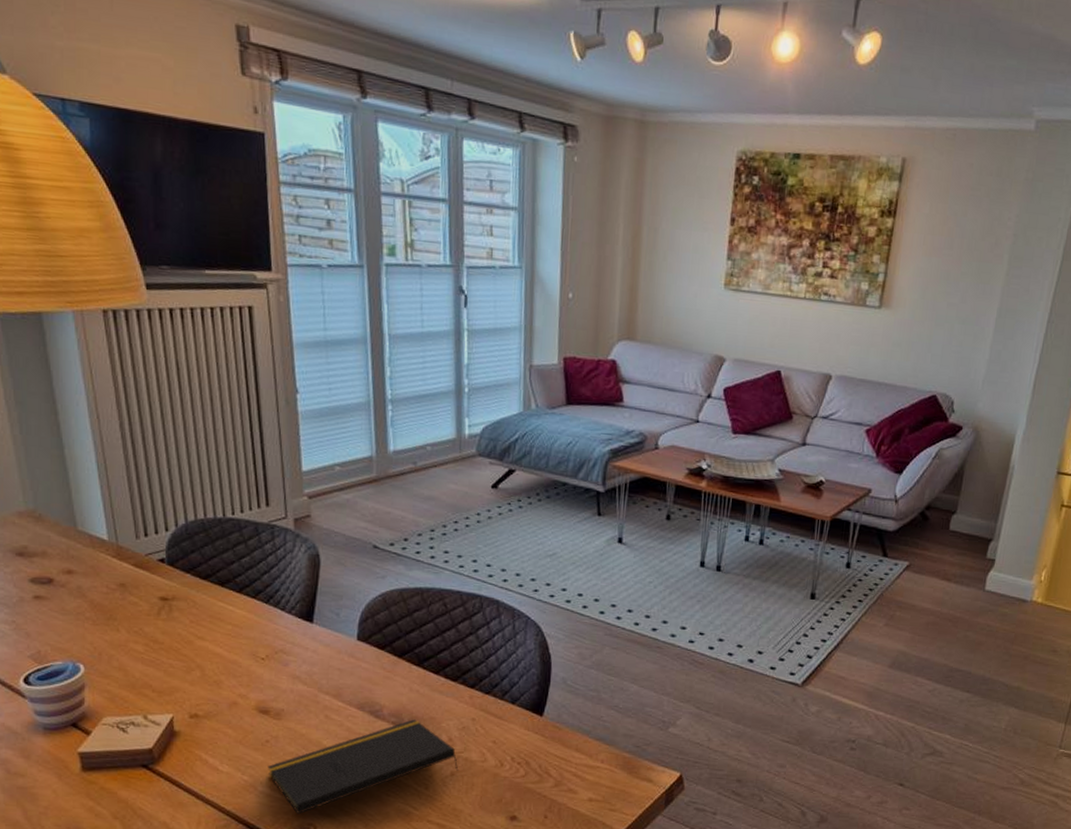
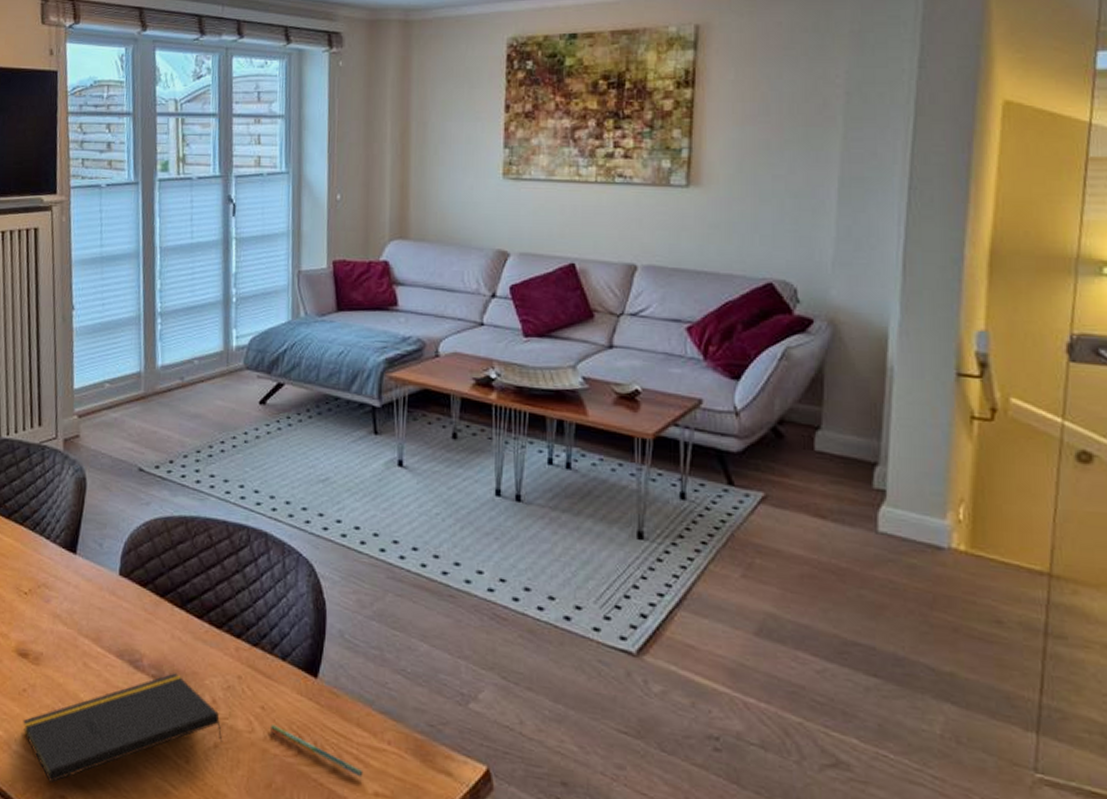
pen: none [501,755,580,789] -> present [270,725,364,778]

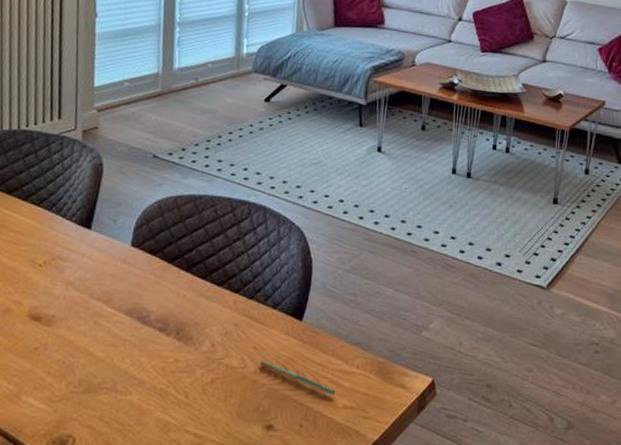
notepad: present [23,673,223,782] -> none [33,325,219,425]

